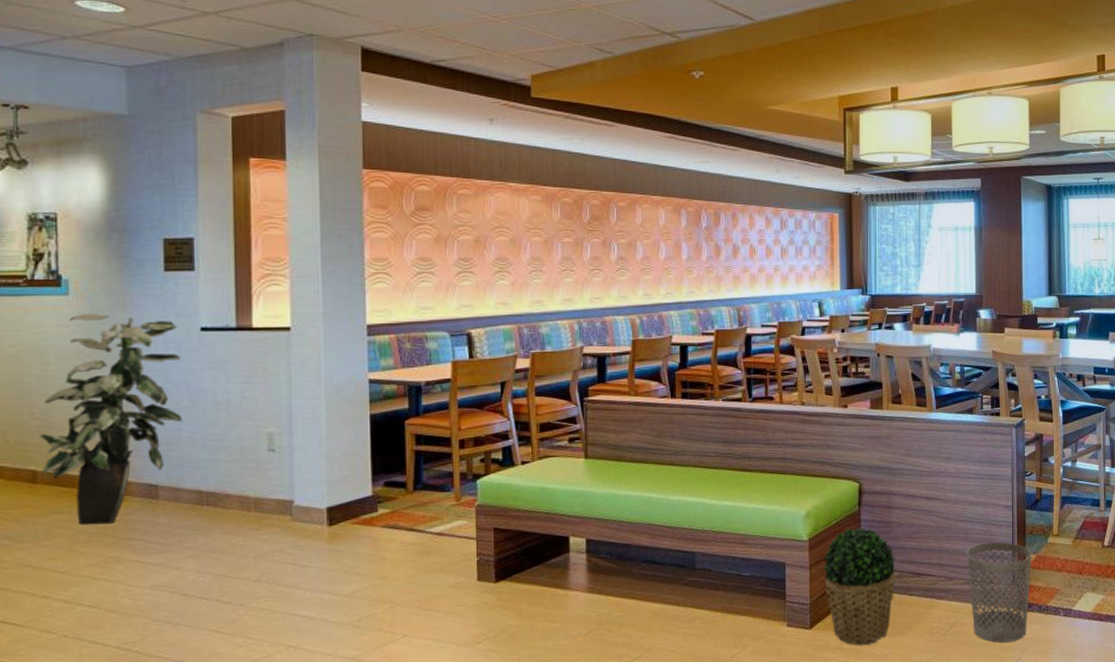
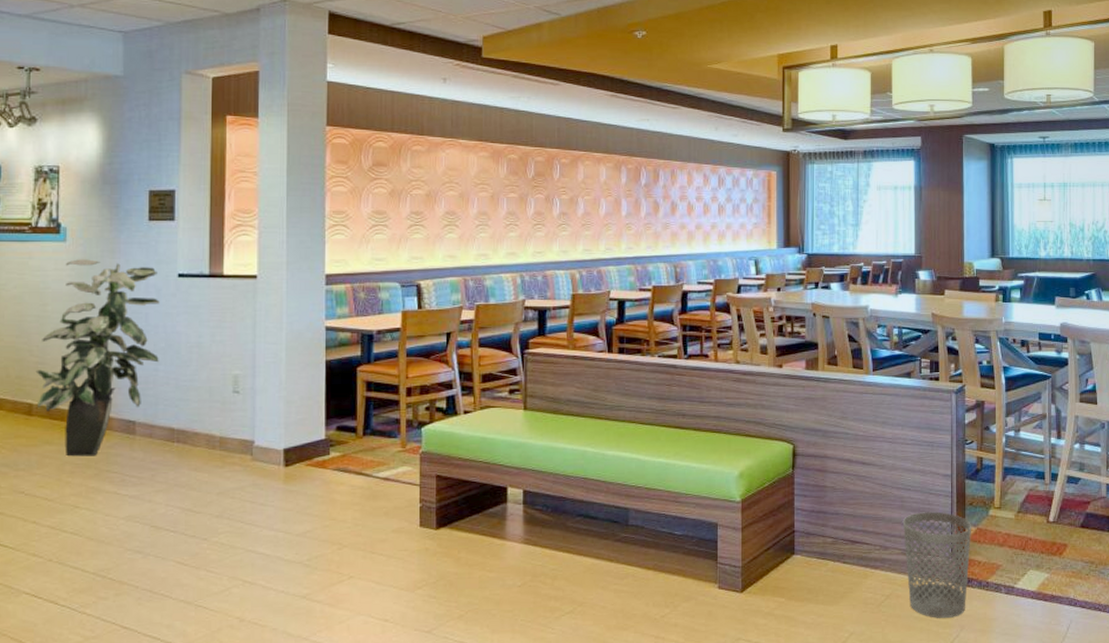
potted plant: present [823,527,895,645] -> none [755,491,829,613]

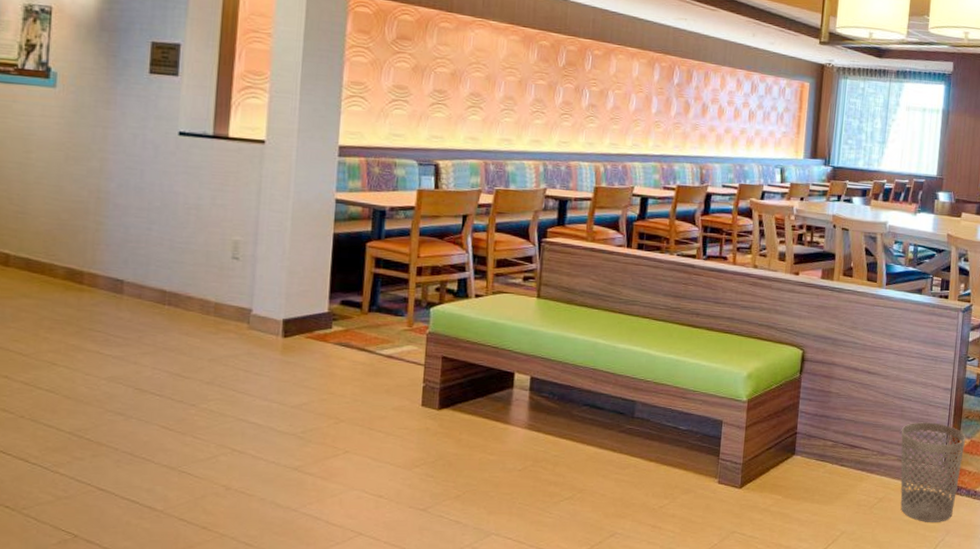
indoor plant: present [35,259,160,457] -> none [15,107,157,313]

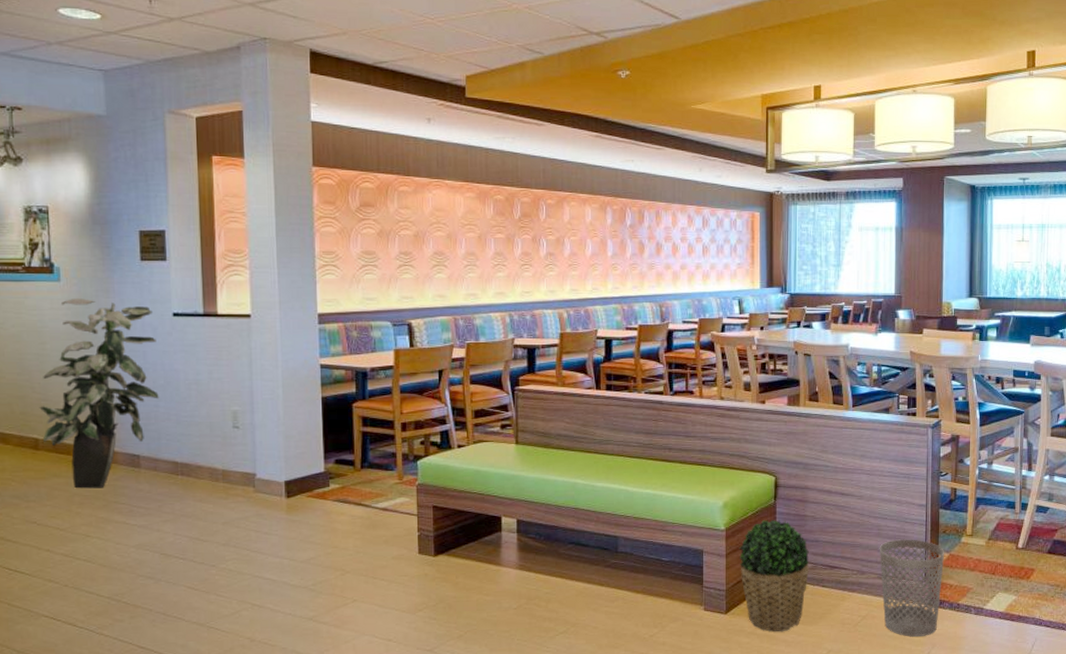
indoor plant: none [15,107,157,313] -> present [39,299,159,489]
potted plant: none [759,394,830,510] -> present [739,520,809,632]

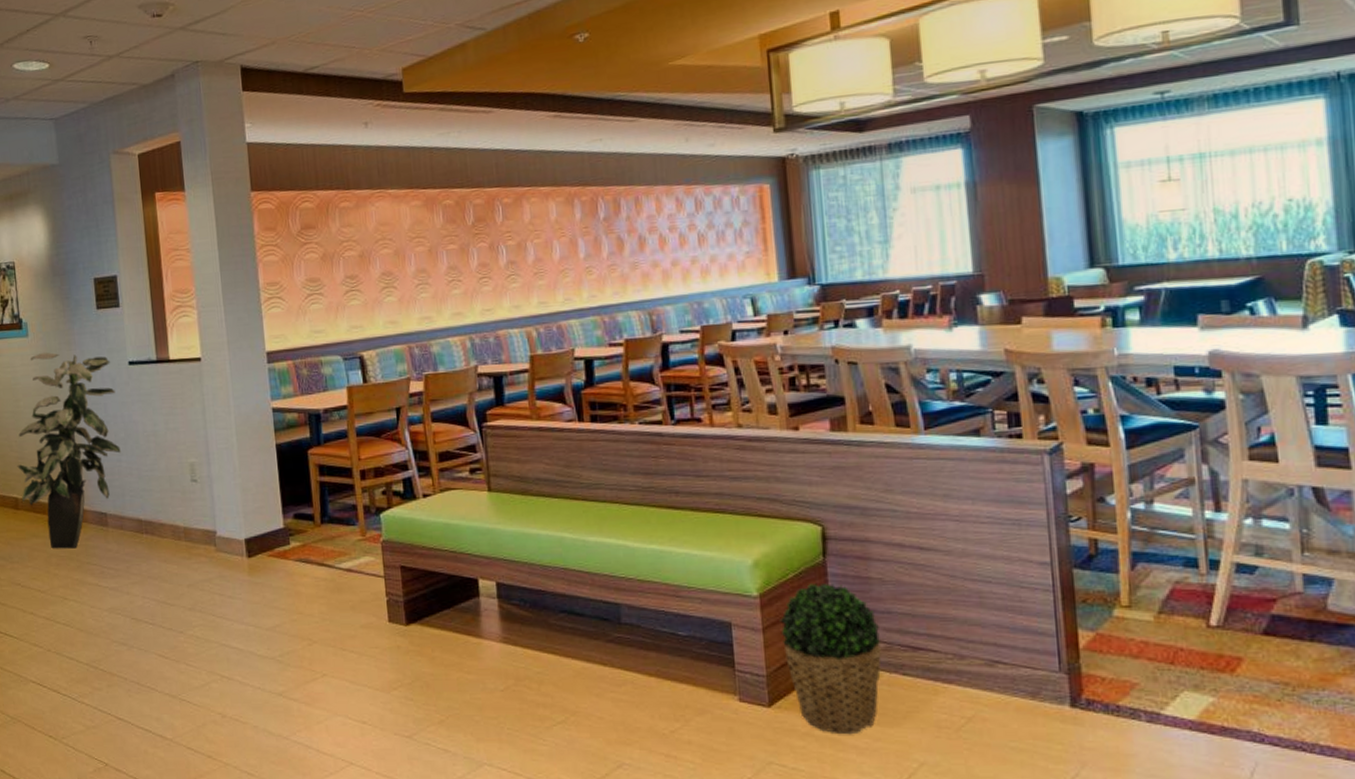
wastebasket: present [879,539,945,637] -> none [983,611,1089,750]

